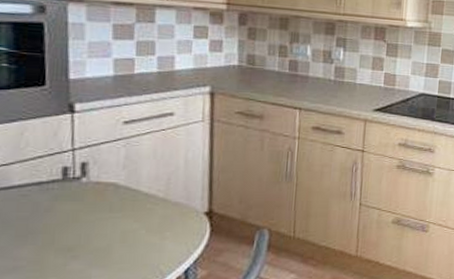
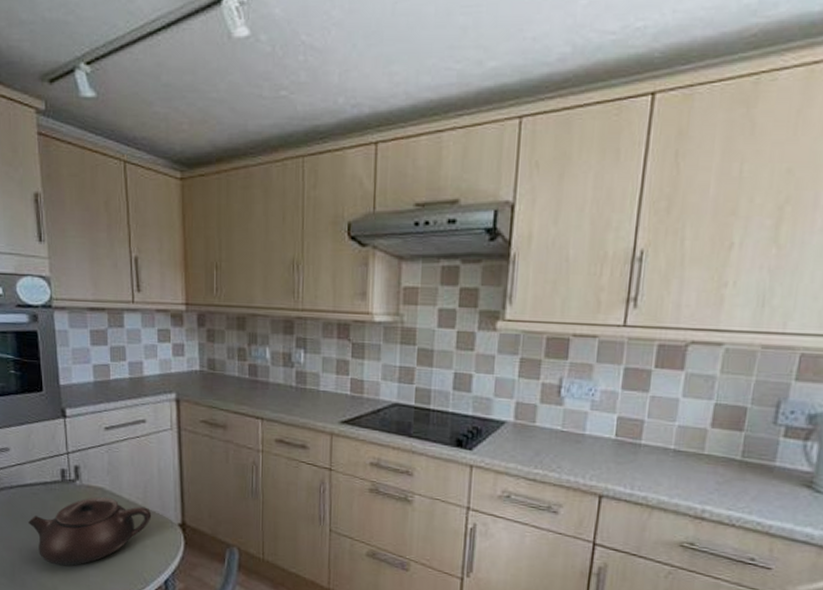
teapot: none [12,192,175,271] -> present [28,496,152,566]

